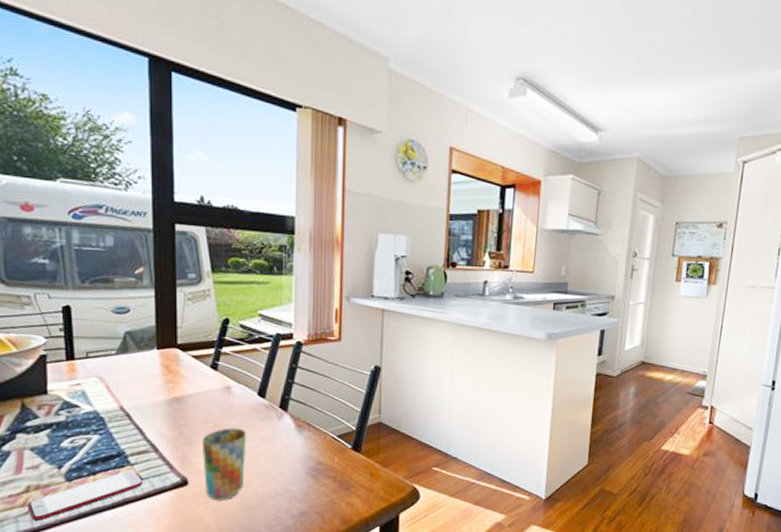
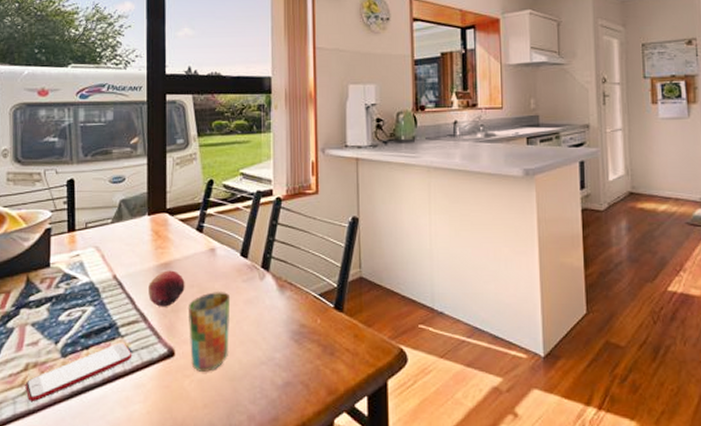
fruit: none [159,405,198,440] -> present [149,270,185,307]

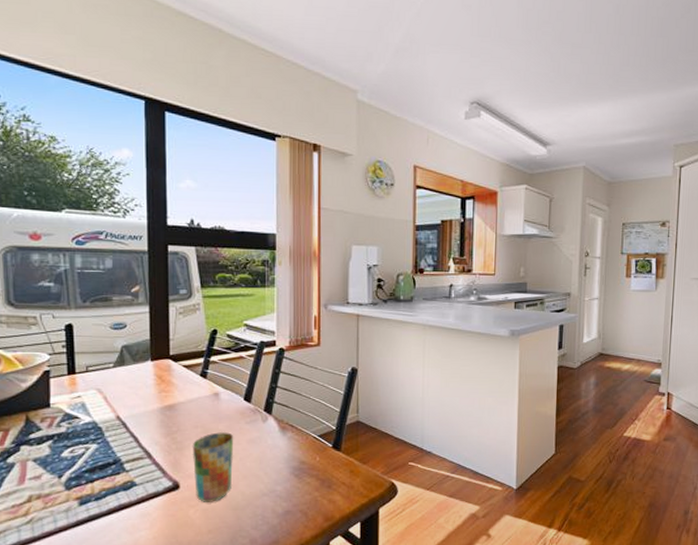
smartphone: present [25,342,132,401] -> none [29,477,138,529]
fruit: present [149,270,185,307] -> none [153,412,189,445]

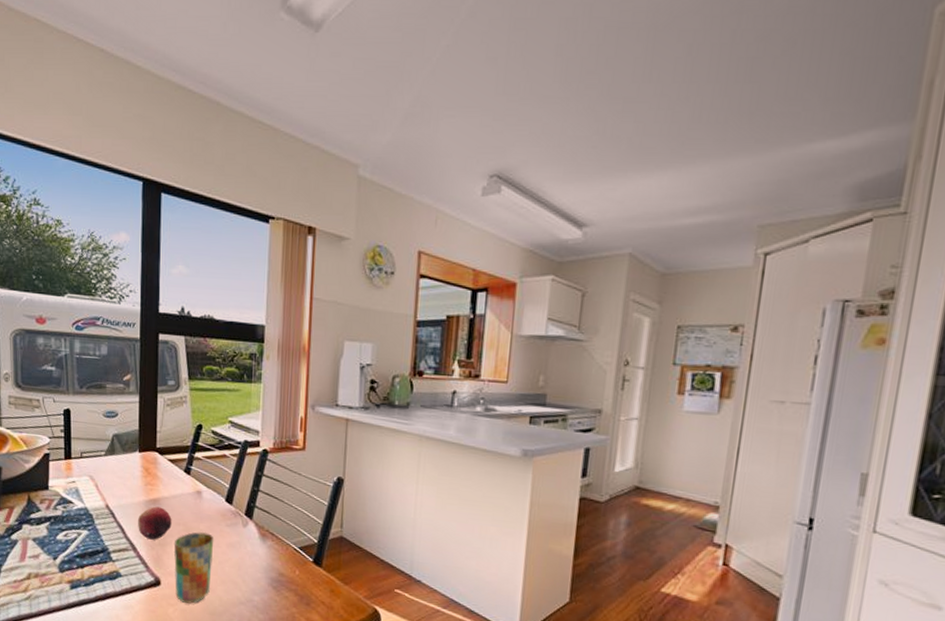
fruit: none [153,412,189,445] -> present [138,506,172,540]

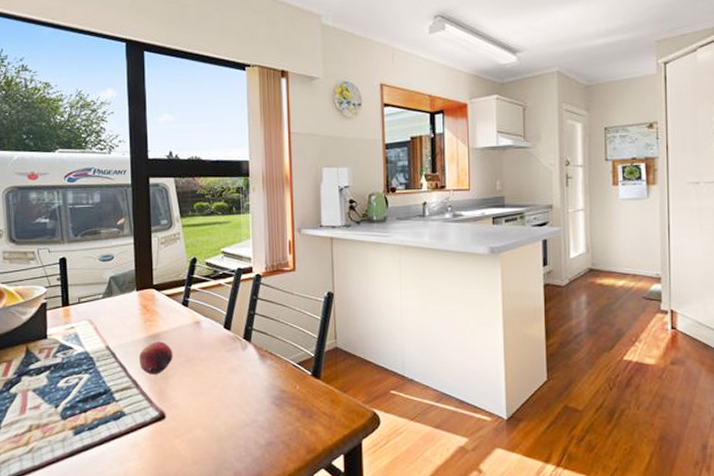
cup: present [173,532,214,604] -> none [176,361,216,433]

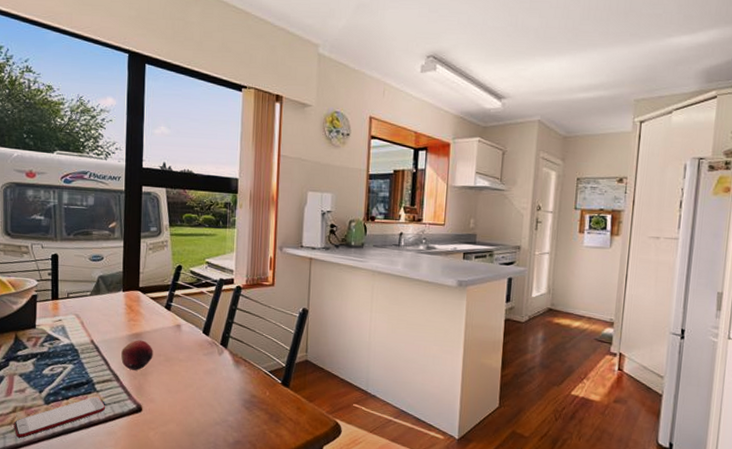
smartphone: none [30,407,127,459] -> present [13,396,106,438]

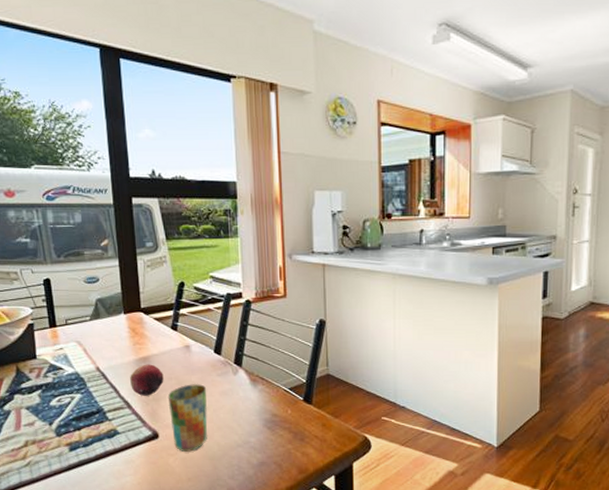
smartphone: present [13,396,106,438] -> none [27,425,121,472]
cup: none [154,361,193,427] -> present [167,384,208,452]

